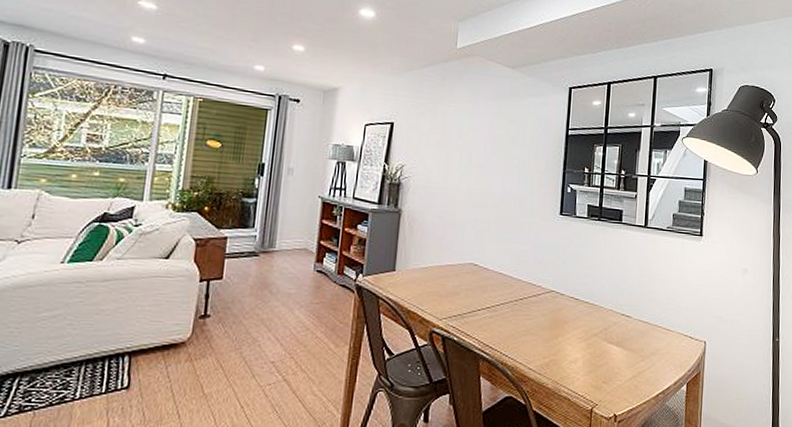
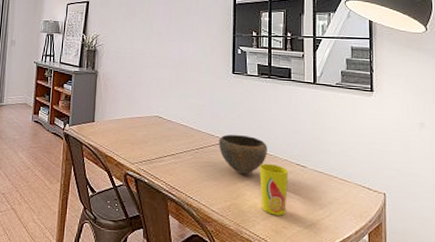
bowl: none [539,283,593,327] -> present [218,134,267,174]
cup: none [582,314,612,370] -> present [260,163,288,216]

